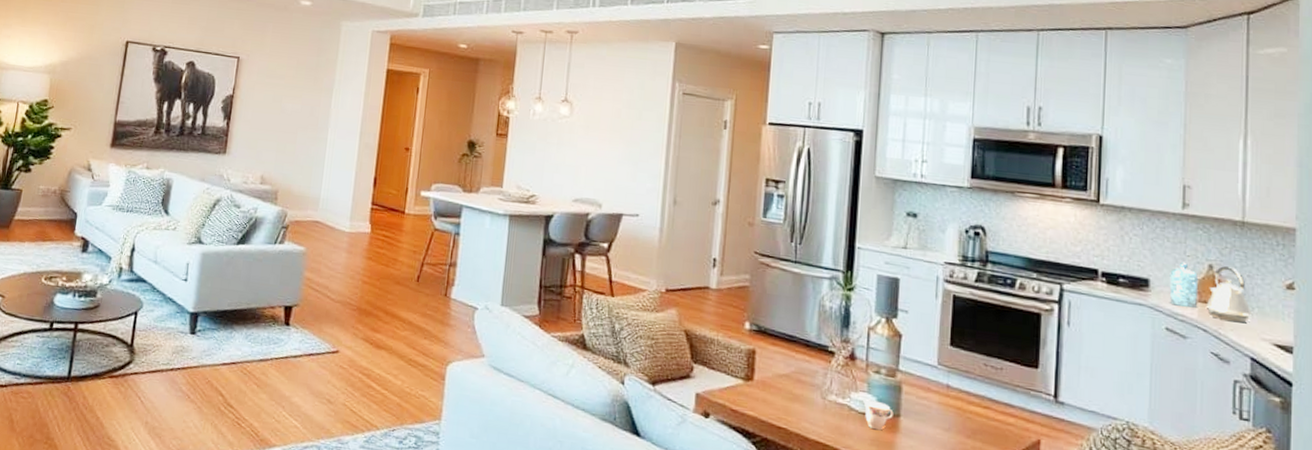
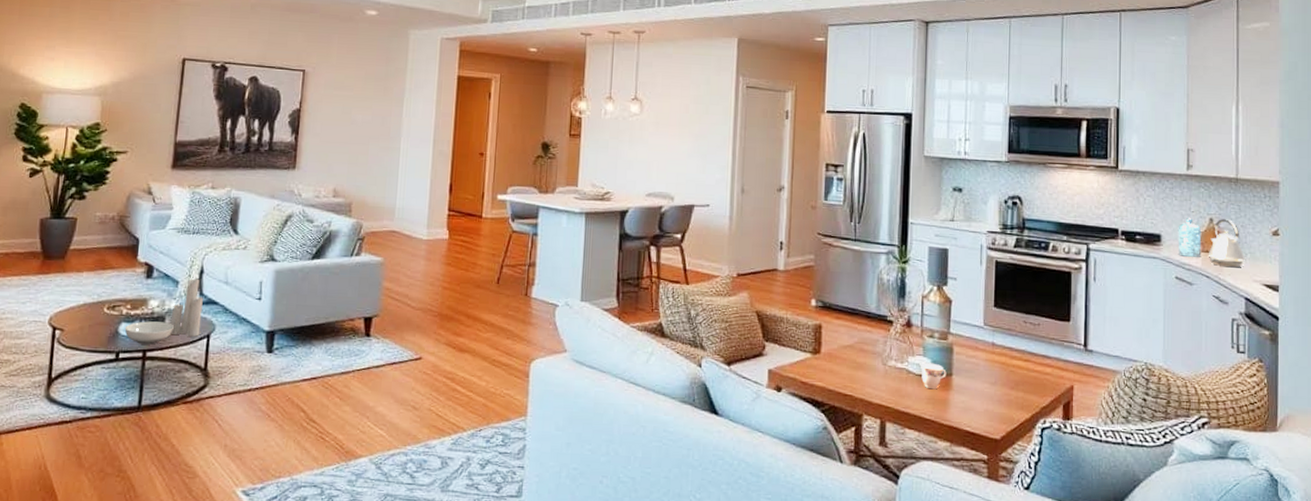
bowl: none [59,294,106,318] -> present [124,321,175,345]
candle: none [101,250,133,313] -> present [170,273,203,337]

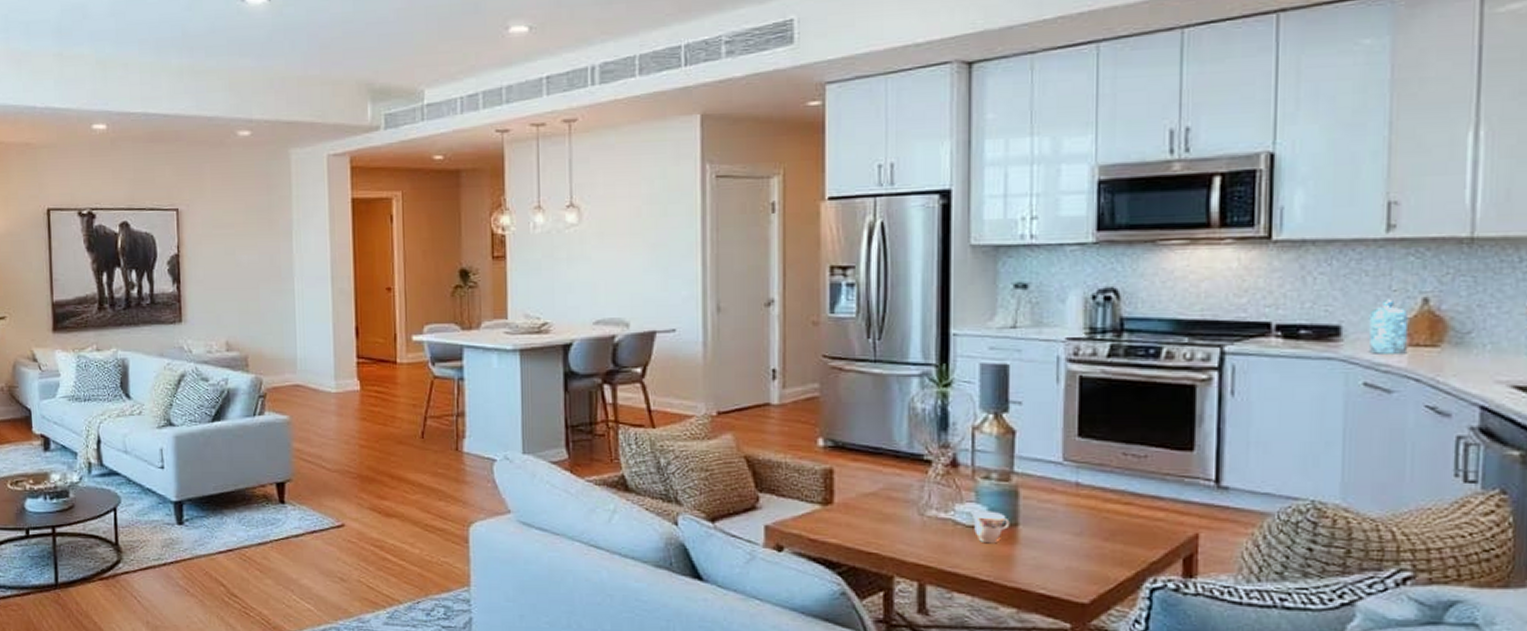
bowl: present [124,321,175,345] -> none [30,496,80,520]
candle: present [170,273,203,337] -> none [74,443,106,510]
kettle: present [1208,219,1245,268] -> none [1418,297,1482,366]

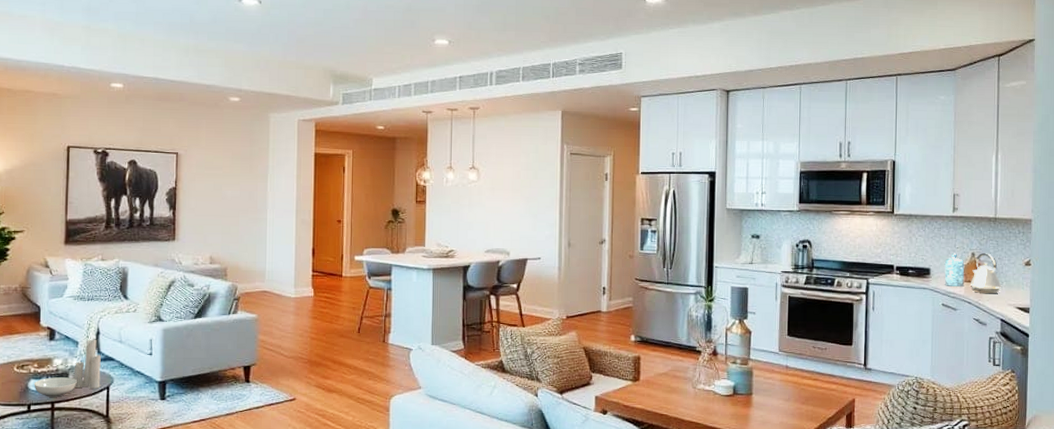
bowl: none [30,496,80,520] -> present [34,377,78,397]
candle: none [74,443,106,510] -> present [73,334,101,389]
teacup: present [971,510,1010,544] -> none [724,385,747,407]
kettle: none [1418,297,1482,366] -> present [970,253,1001,294]

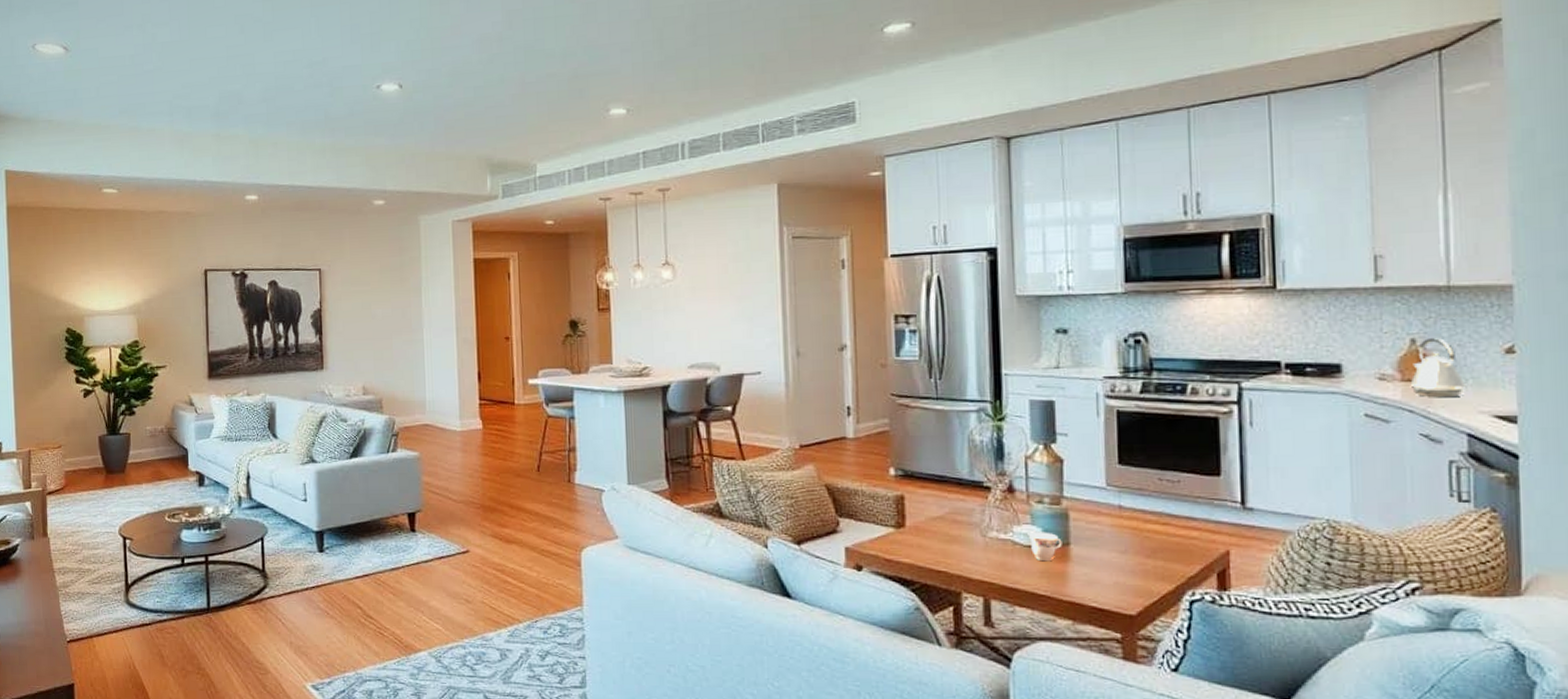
bowl: present [34,377,78,397] -> none [186,527,231,549]
candle: present [73,334,101,389] -> none [225,479,254,540]
teacup: none [724,385,747,407] -> present [1027,532,1062,562]
canister: present [944,253,965,288] -> none [1365,340,1401,390]

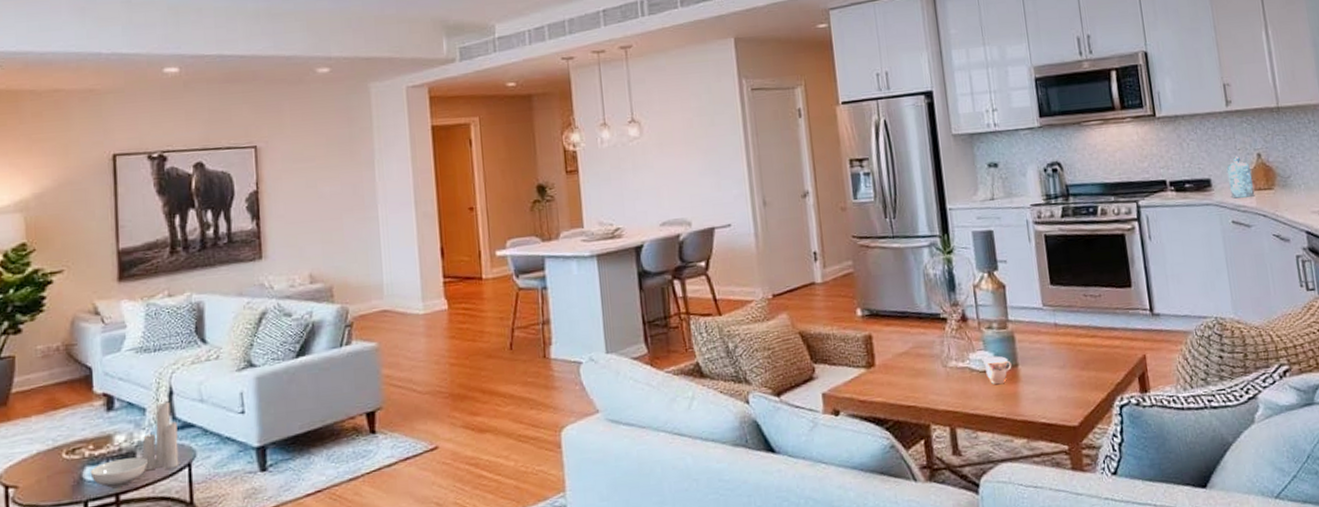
bowl: none [186,527,231,549] -> present [90,457,149,488]
candle: none [225,479,254,540] -> present [142,396,179,470]
canister: none [1365,340,1401,390] -> present [1226,156,1255,199]
kettle: present [1410,338,1465,398] -> none [1261,151,1300,203]

